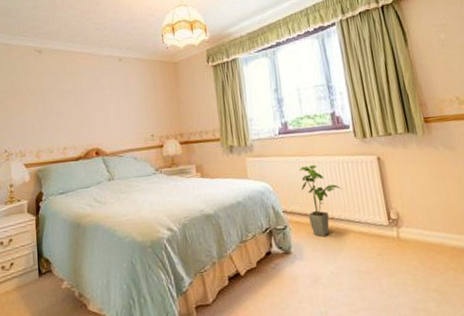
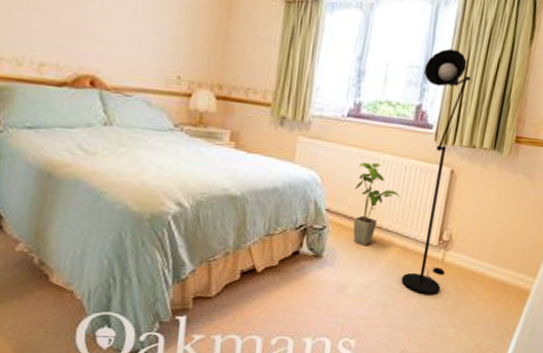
floor lamp: none [327,65,406,273] -> present [401,48,473,296]

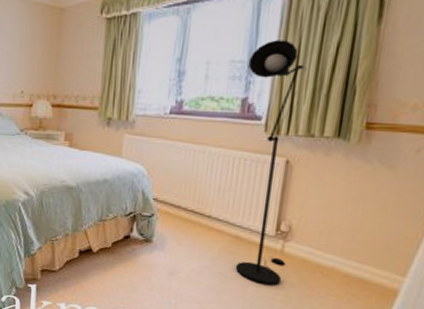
house plant: present [353,162,401,246] -> none [180,154,230,234]

